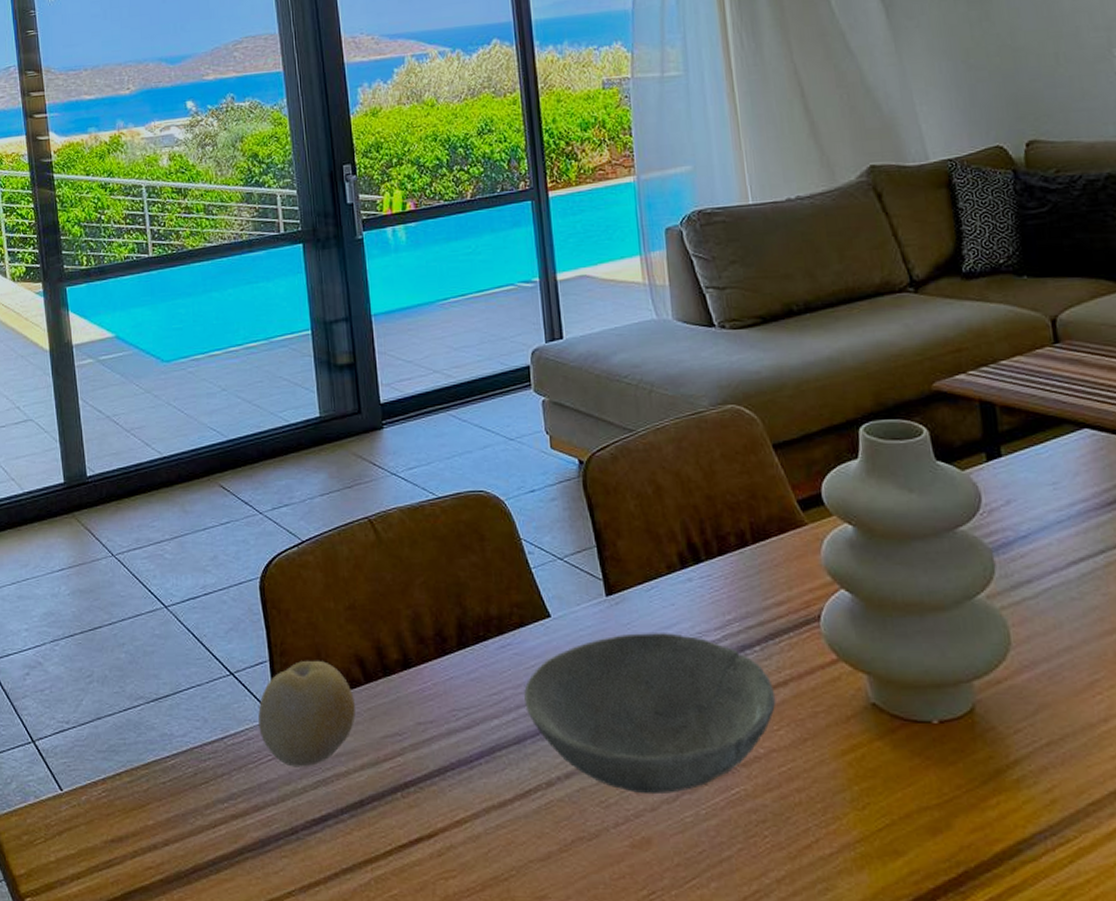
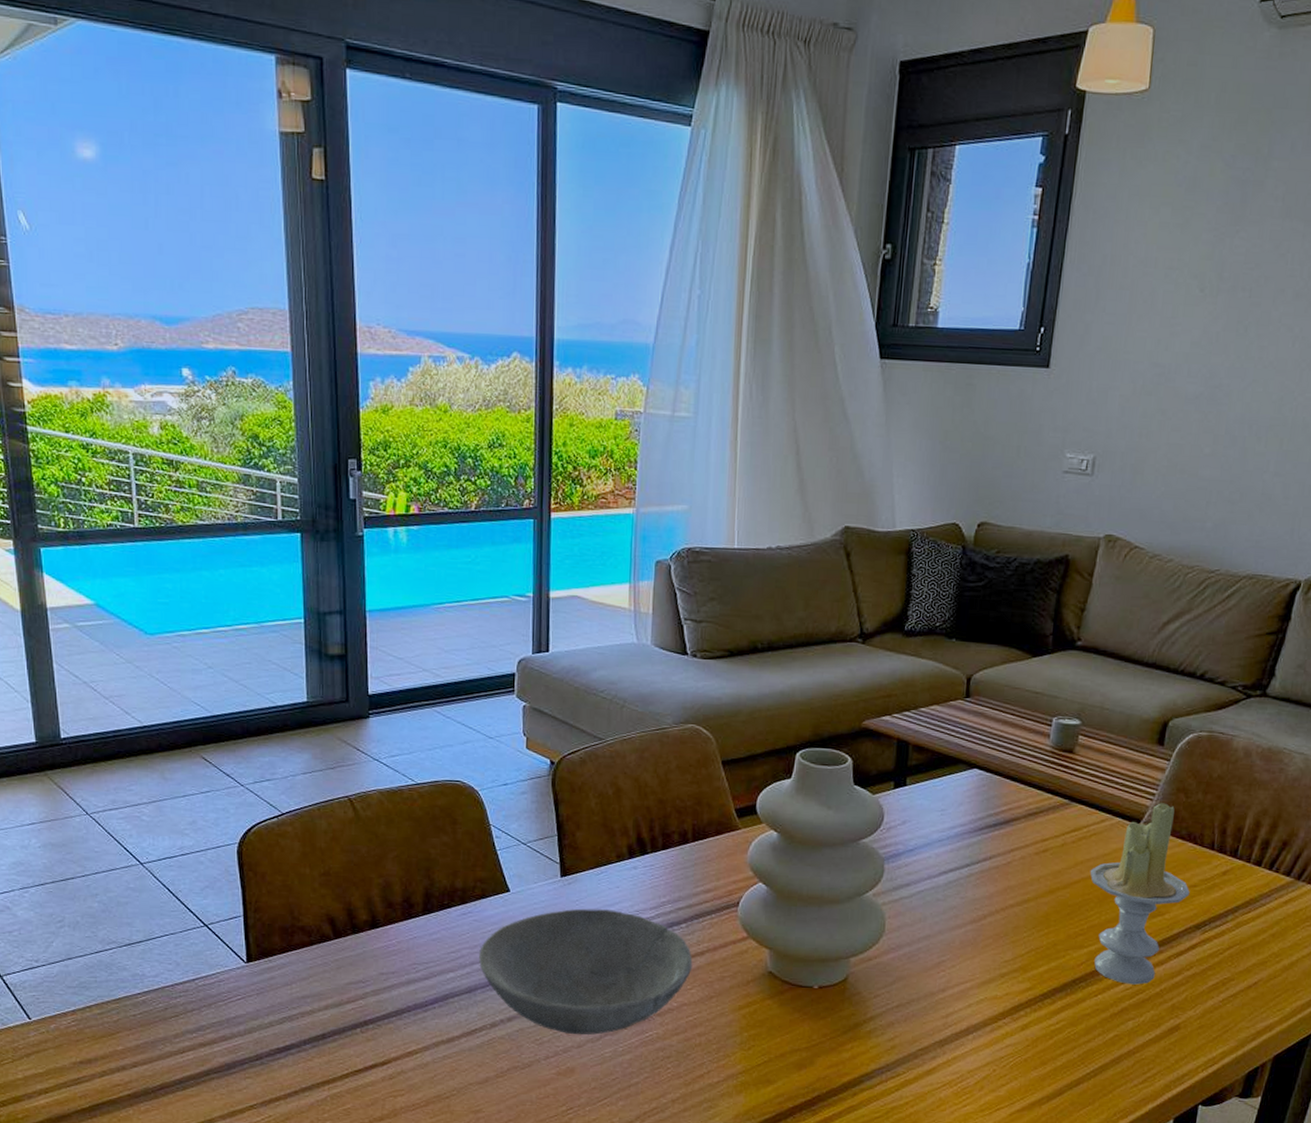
fruit: present [258,661,356,767] -> none [230,917,323,1006]

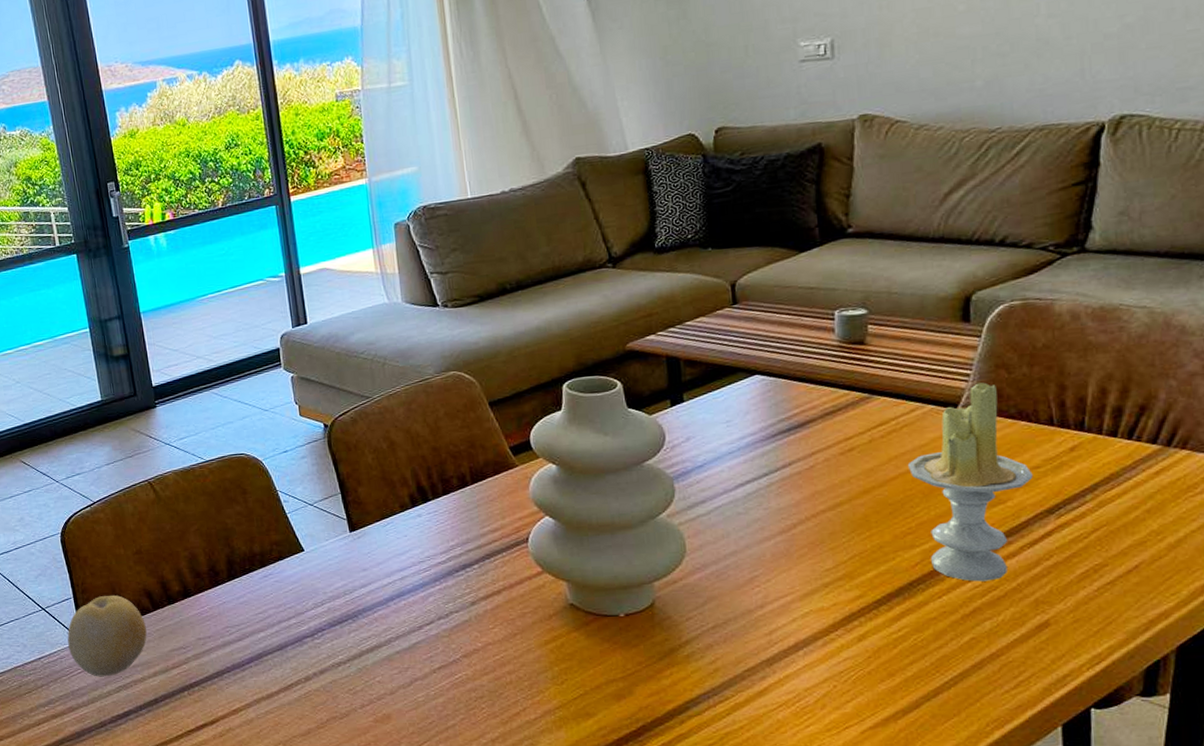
fruit: none [230,917,323,1006] -> present [67,595,147,677]
bowl: present [479,908,693,1036] -> none [284,558,492,682]

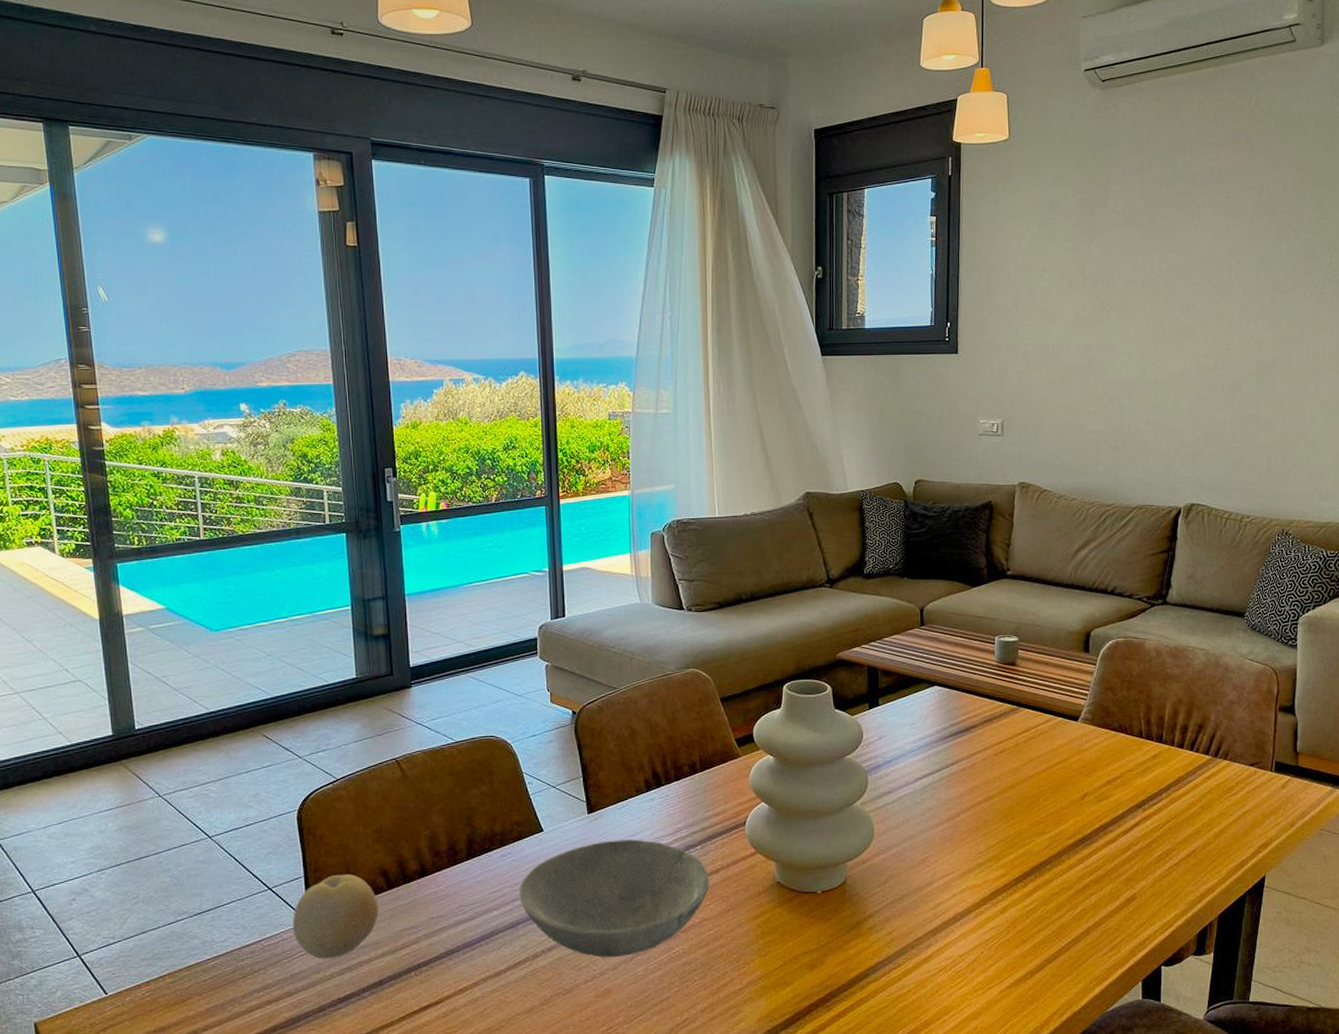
bowl: none [284,558,492,682] -> present [519,839,710,958]
candle: present [907,382,1033,582] -> none [1042,701,1128,863]

